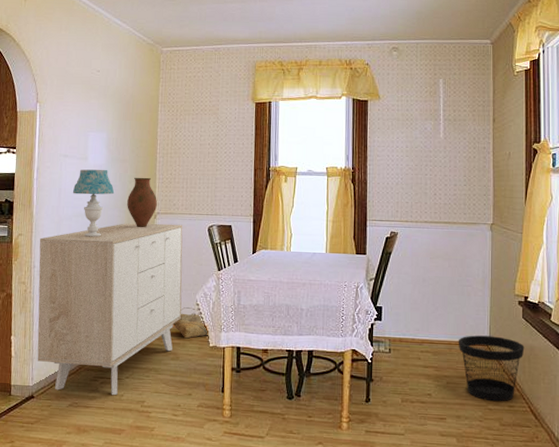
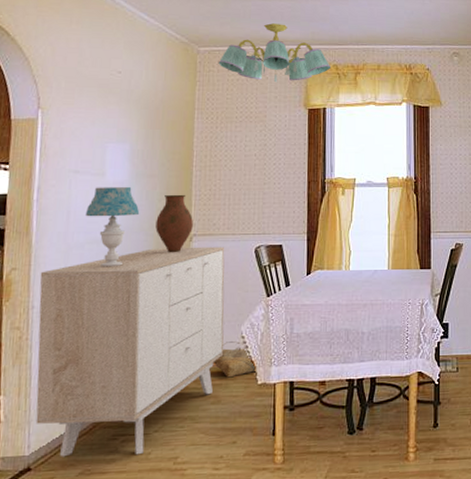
chandelier: none [178,24,277,79] -> present [218,23,332,83]

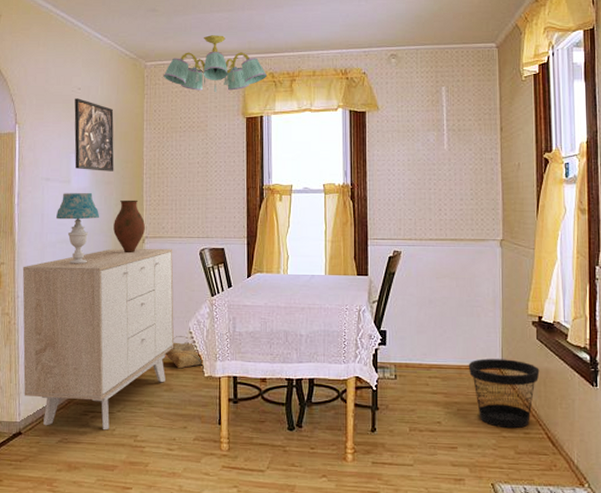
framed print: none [111,82,160,163] -> present [74,98,114,171]

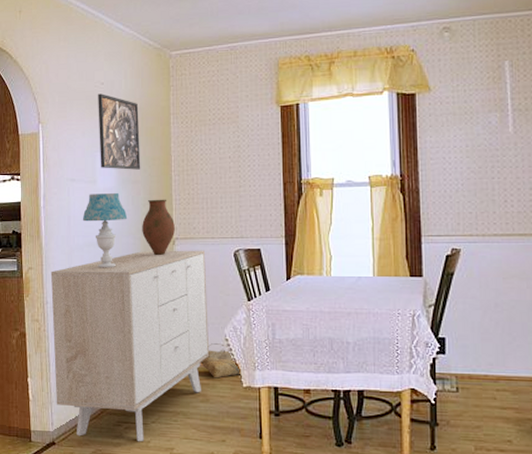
chandelier: present [163,35,268,93] -> none [189,17,303,81]

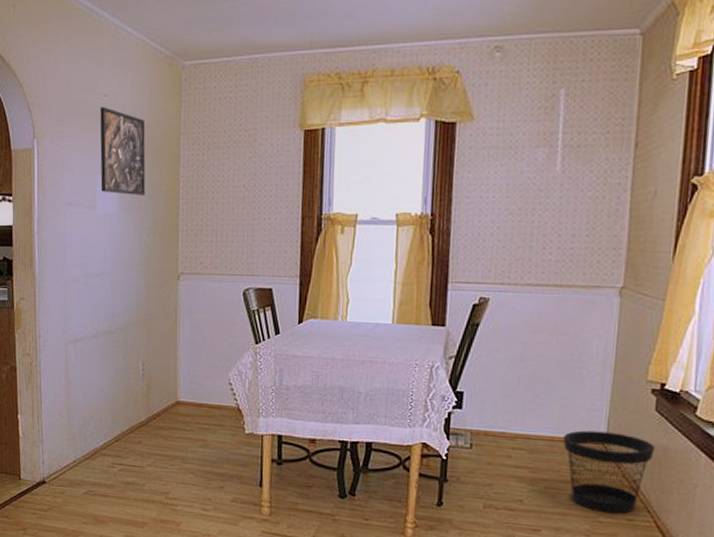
sideboard: present [50,250,210,442] -> none [44,285,213,485]
table lamp: present [82,192,128,268] -> none [79,219,129,303]
vase: present [142,199,175,256] -> none [144,229,180,292]
basket: present [200,343,239,378] -> none [201,387,242,424]

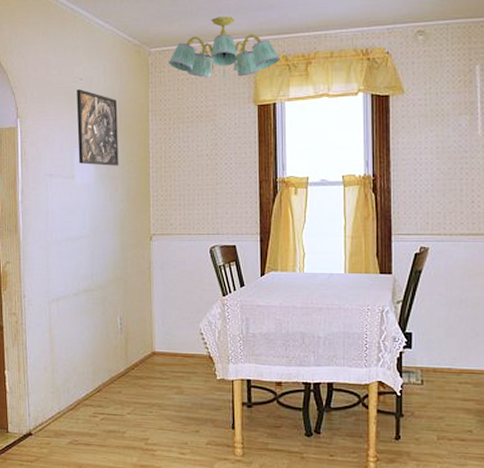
chandelier: none [204,25,333,99] -> present [168,16,281,79]

